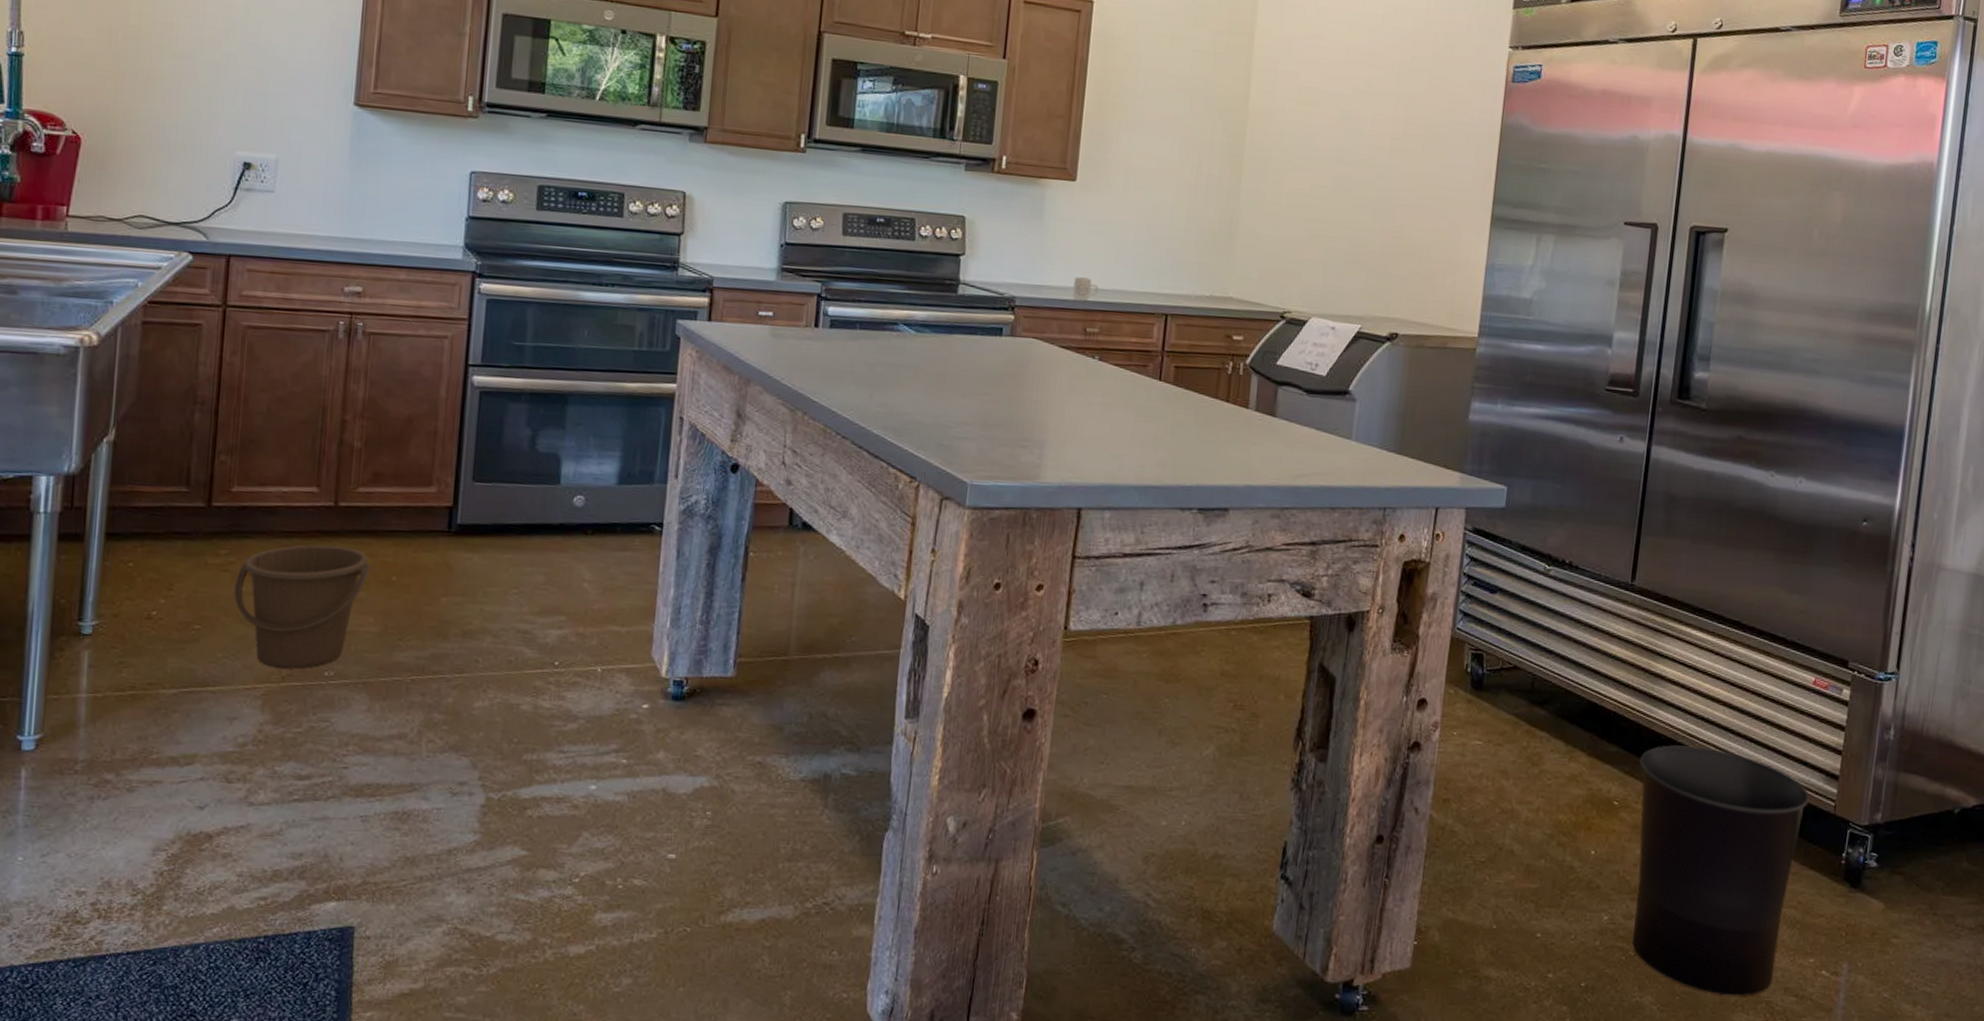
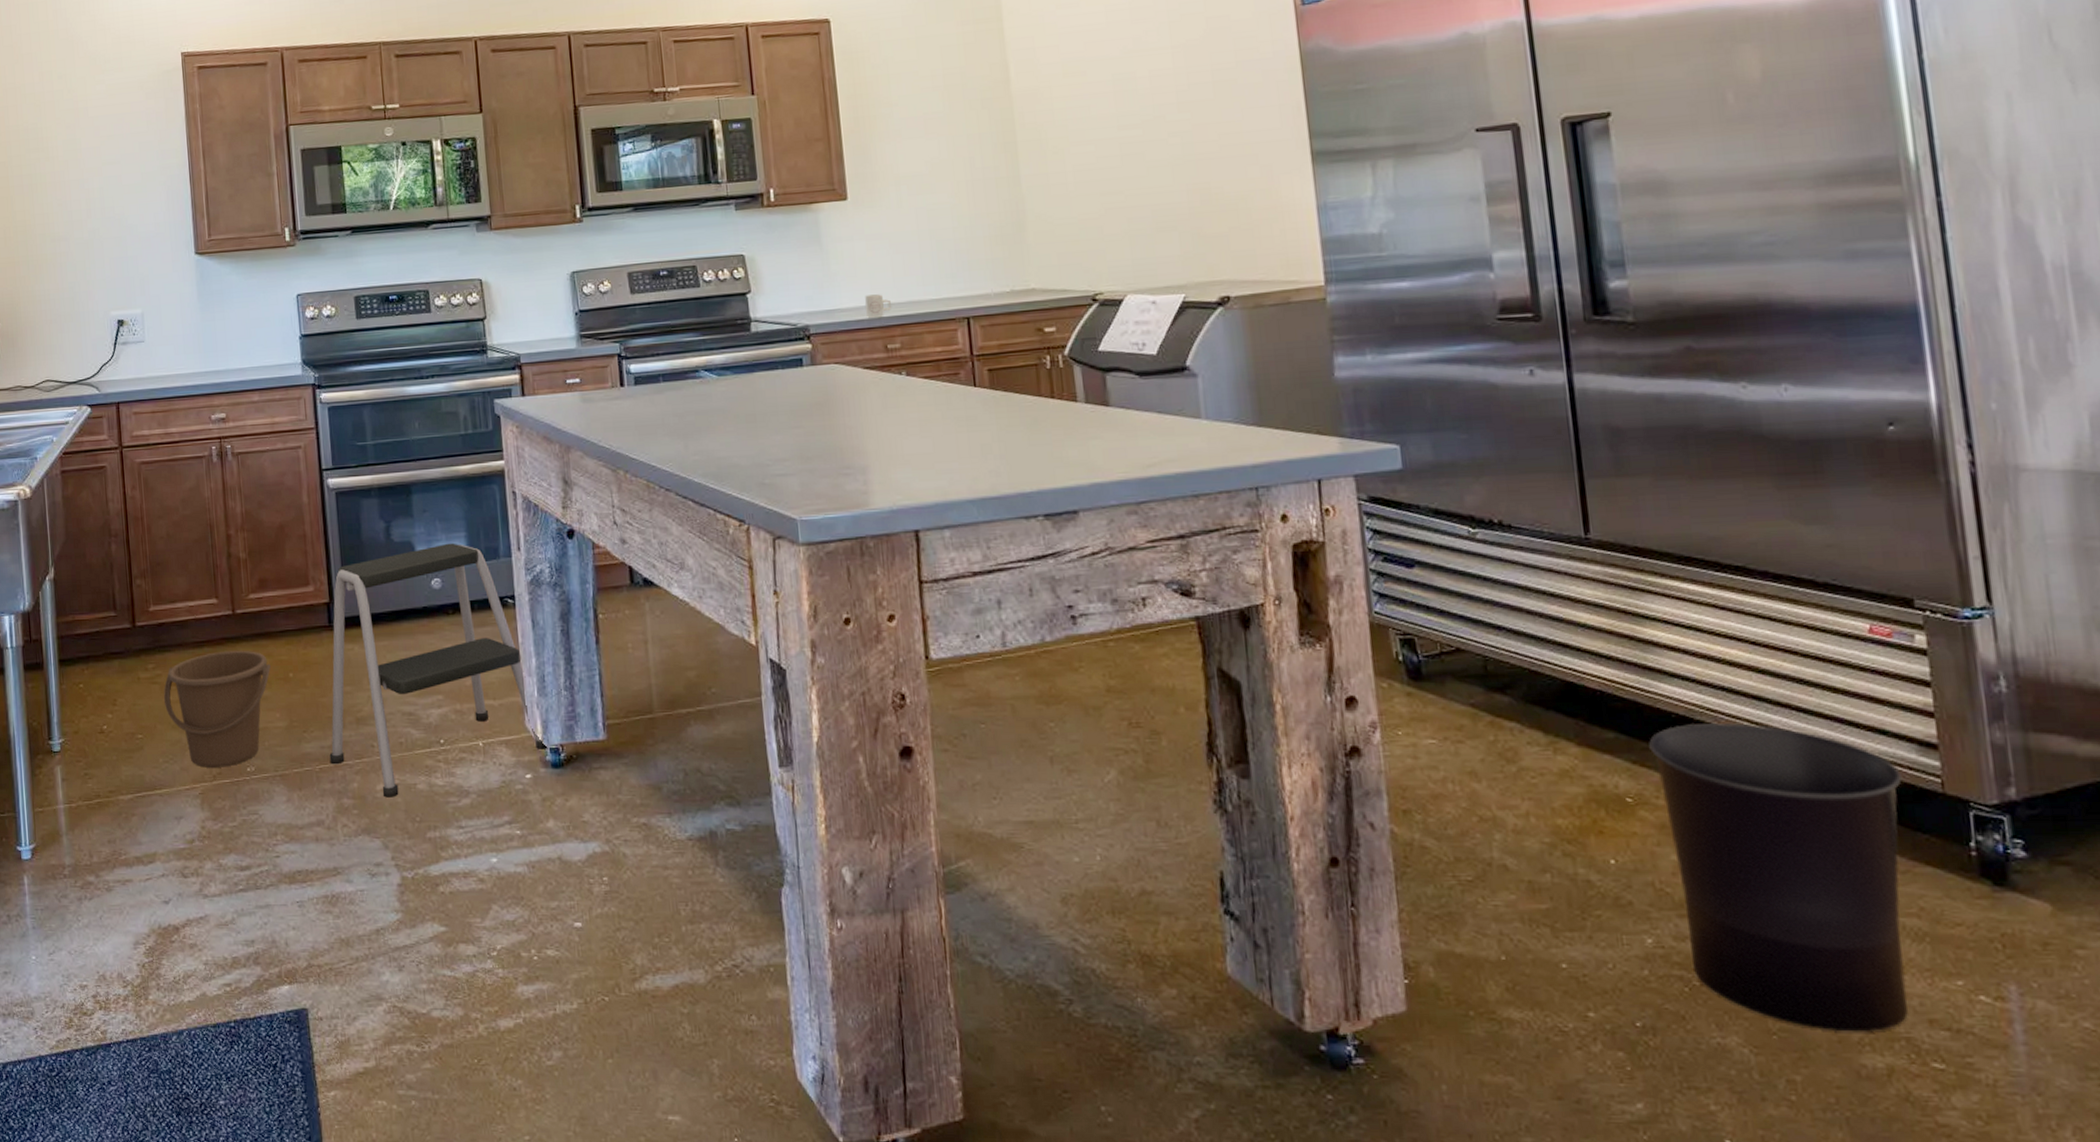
step stool: none [424,460,673,716] -> present [329,543,550,798]

